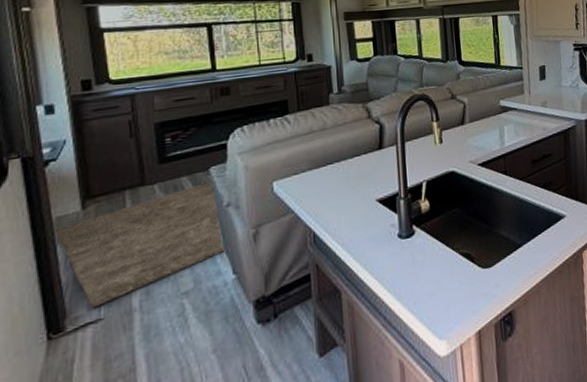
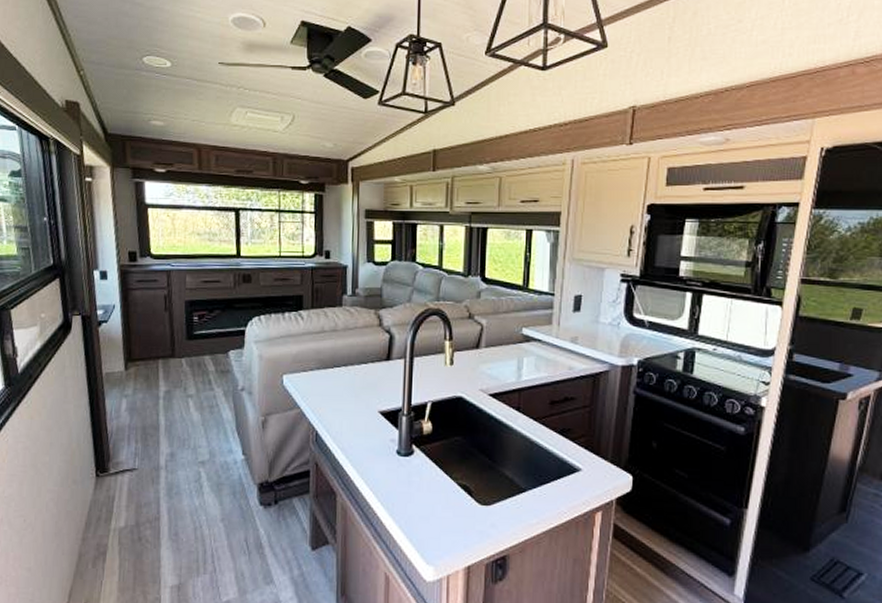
rug: present [54,181,227,309] -> none [103,364,239,458]

